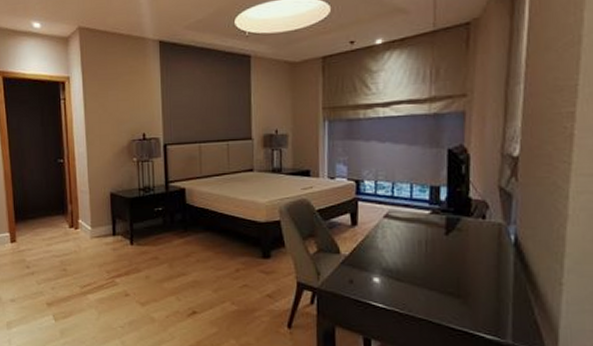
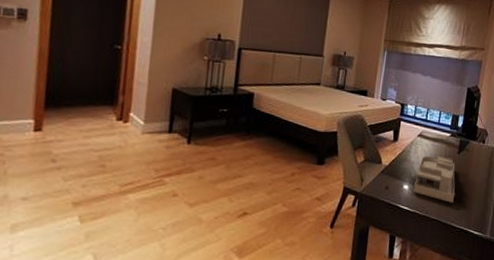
desk organizer: none [388,240,449,298] -> present [414,155,455,203]

